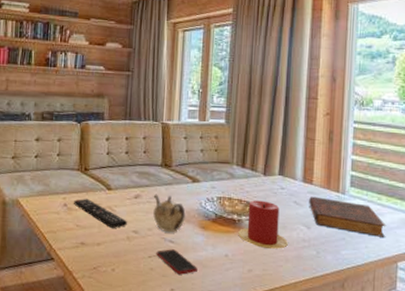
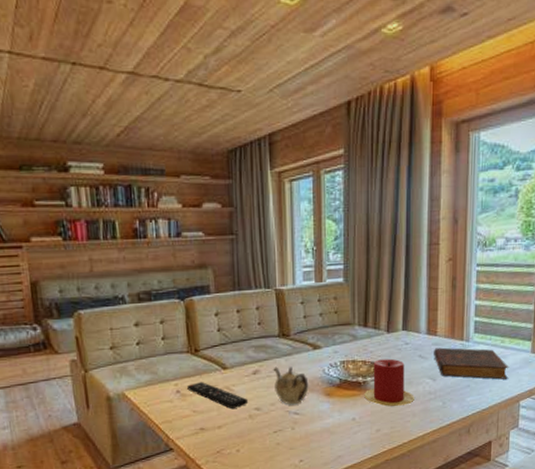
cell phone: present [156,249,198,275] -> none [281,421,325,445]

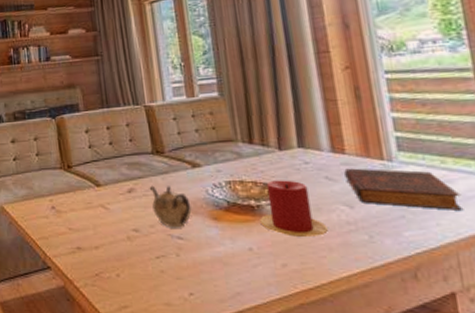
remote control: present [187,382,248,410] -> none [62,199,125,229]

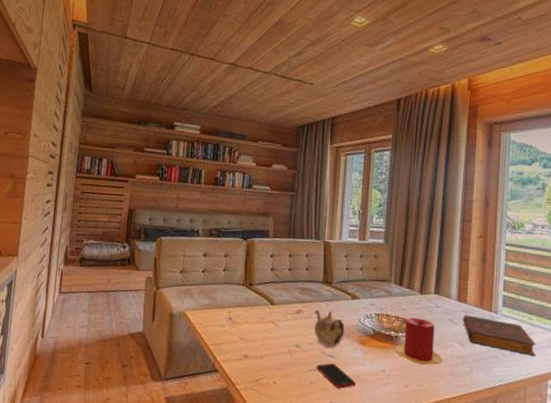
cell phone: none [164,247,218,276] -> present [316,363,356,389]

